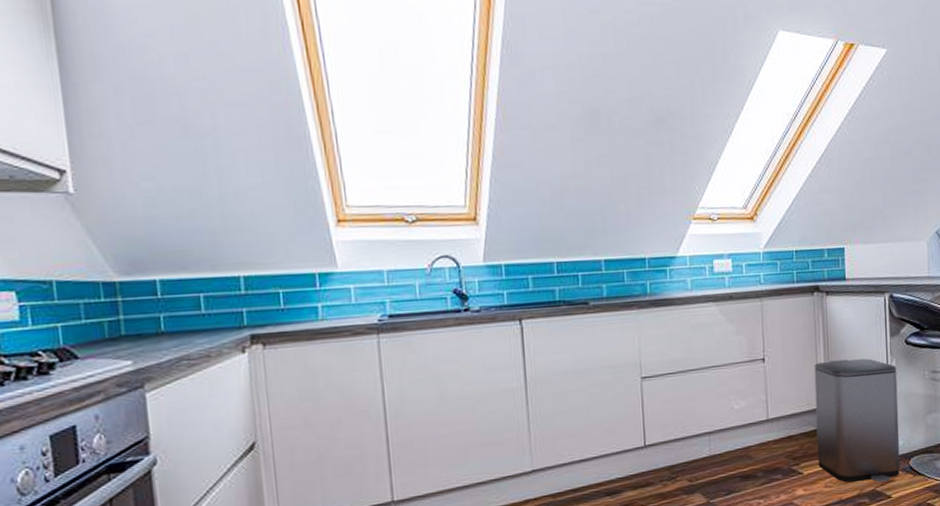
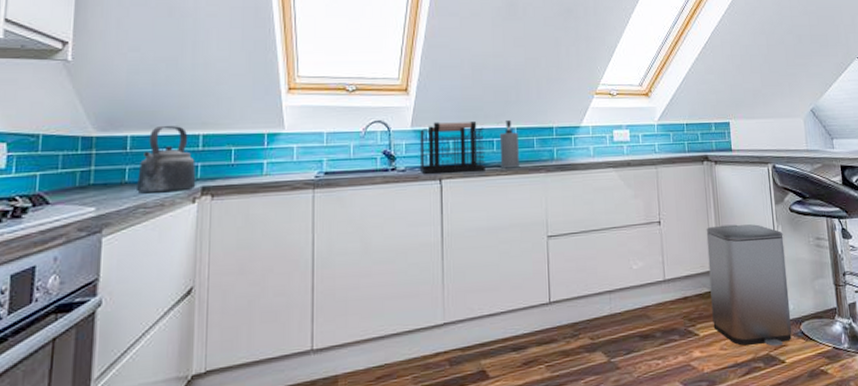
kettle: none [174,266,244,344] -> present [137,125,196,194]
dish rack: none [493,253,571,316] -> present [419,120,486,175]
soap dispenser: none [581,252,608,306] -> present [496,120,519,169]

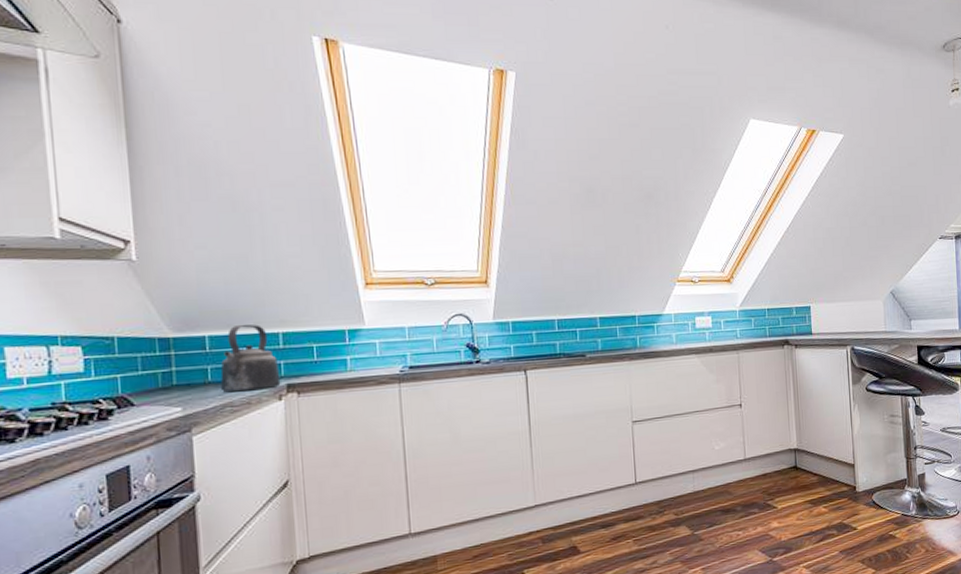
dish rack: present [419,120,486,175] -> none [502,311,570,367]
soap dispenser: present [496,120,519,169] -> none [578,310,603,358]
pedal bin: present [706,224,792,347] -> none [785,404,864,516]

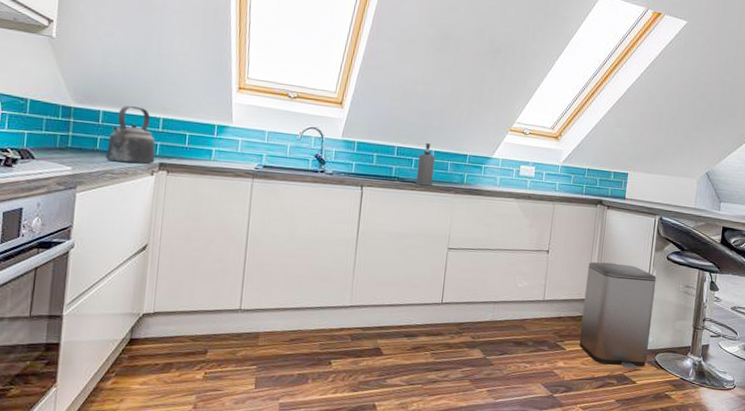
soap dispenser: none [578,310,603,358] -> present [415,142,435,186]
pedal bin: none [785,404,864,516] -> present [579,262,657,369]

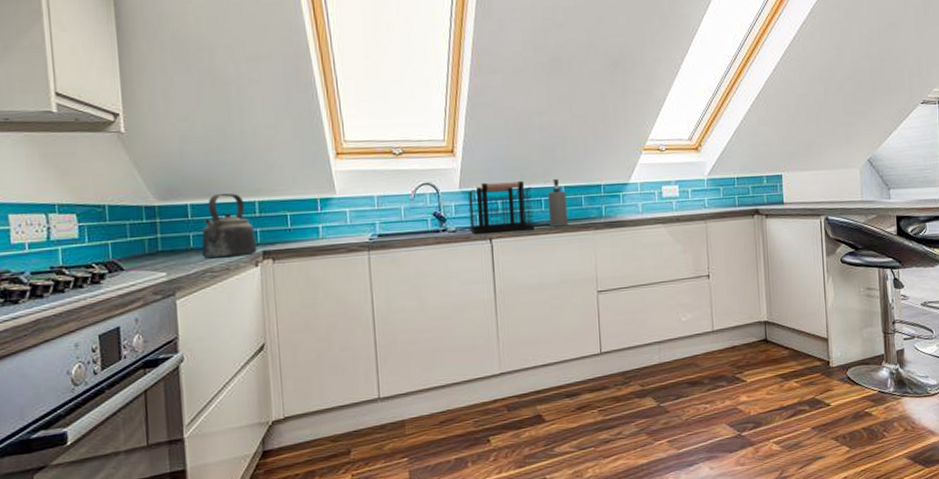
dish rack: none [345,135,406,186] -> present [468,180,535,235]
pedal bin: present [579,262,657,369] -> none [755,276,838,391]

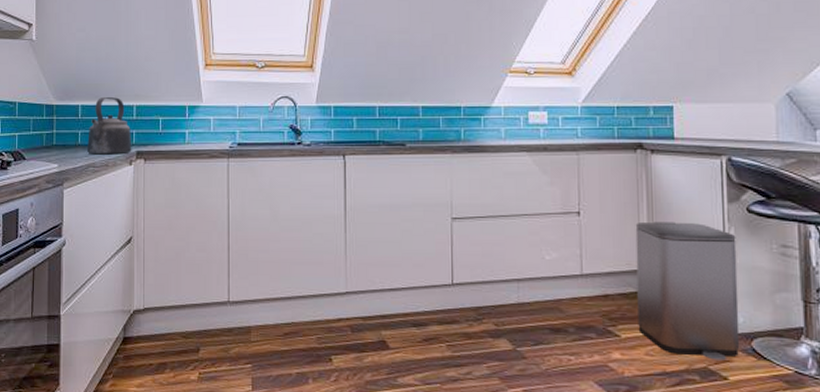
dish rack: present [468,180,535,235] -> none [324,98,390,150]
soap dispenser: present [544,179,568,227] -> none [400,99,424,147]
pedal bin: none [755,276,838,391] -> present [635,221,740,361]

